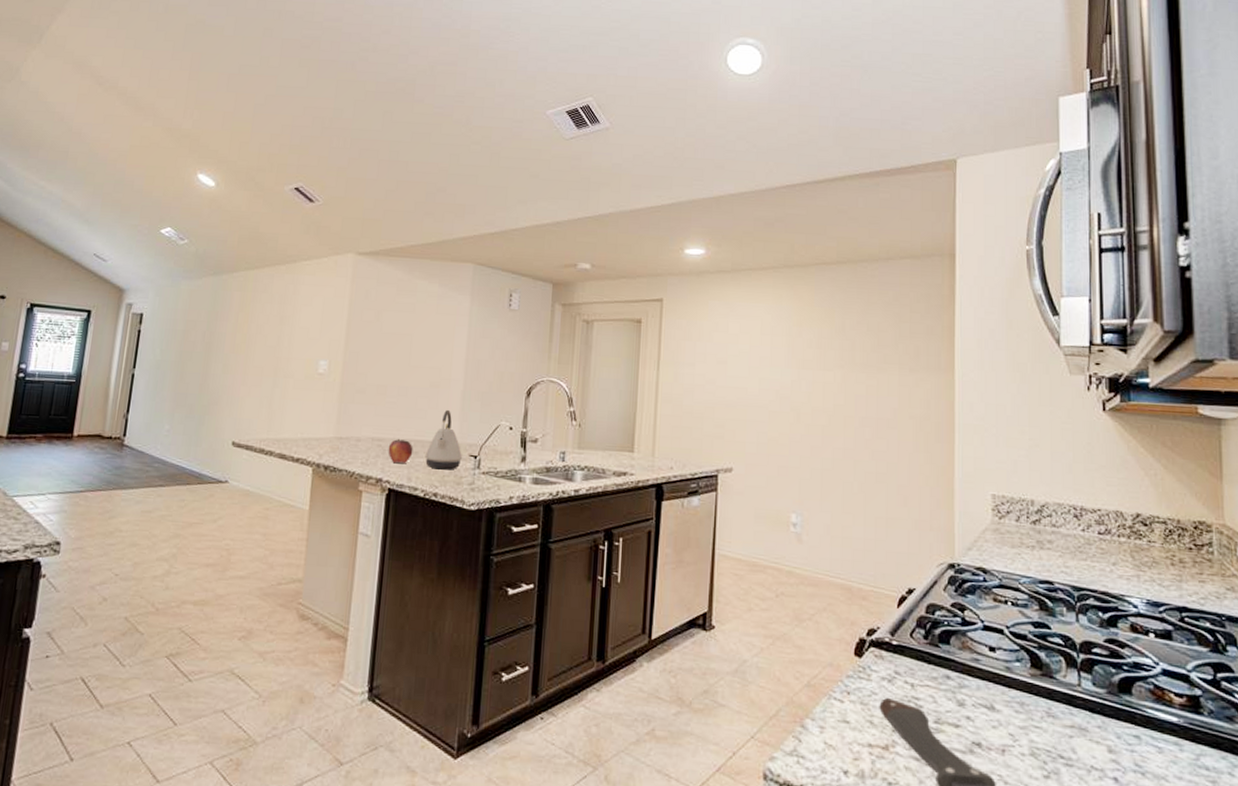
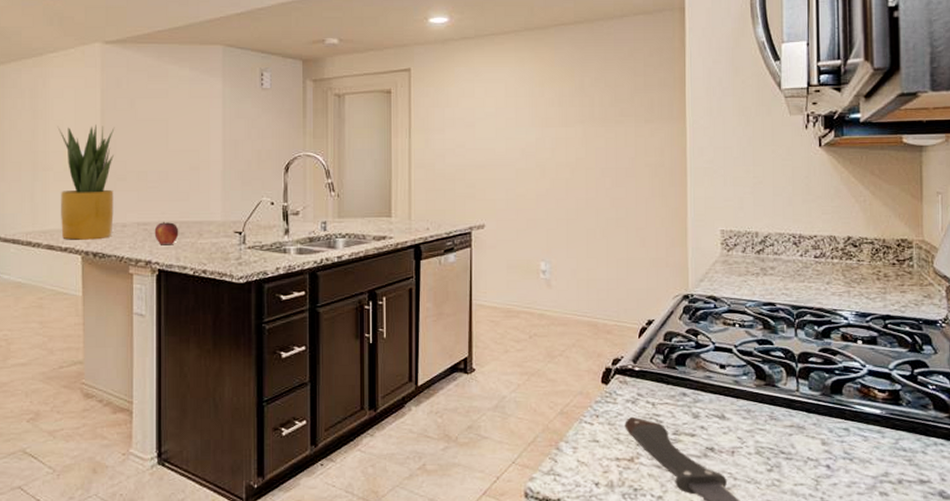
planter: none [295,333,359,452] -> present [57,124,115,240]
kettle: present [424,409,462,470] -> none [191,190,227,248]

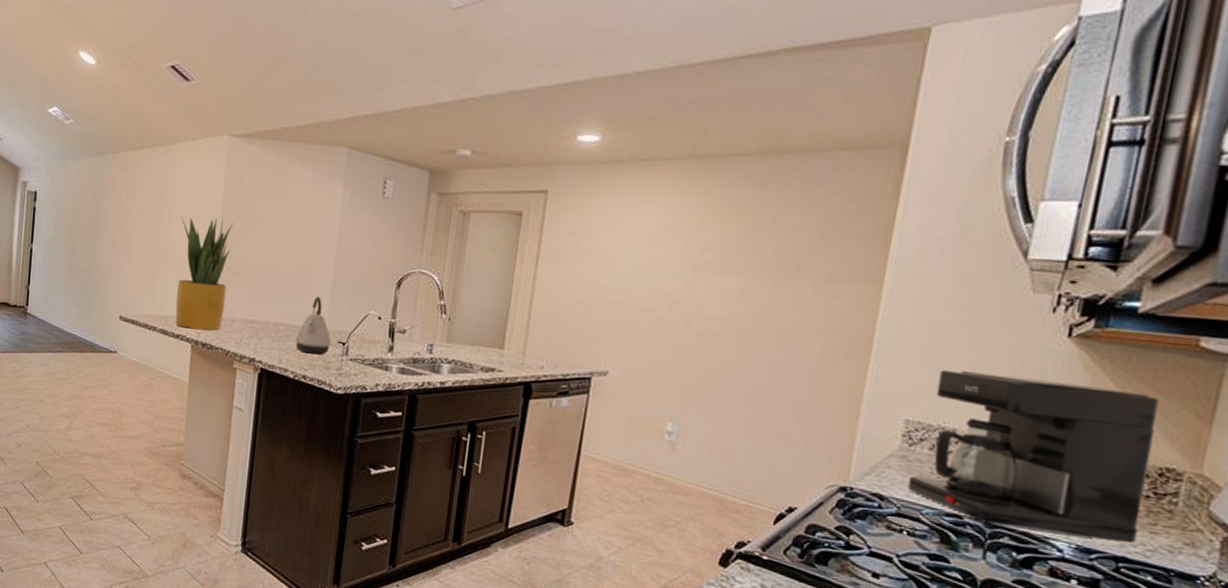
fruit: present [154,221,179,246] -> none [260,321,285,346]
kettle: none [191,190,227,248] -> present [295,296,331,355]
coffee maker: none [732,182,893,305] -> present [907,369,1159,544]

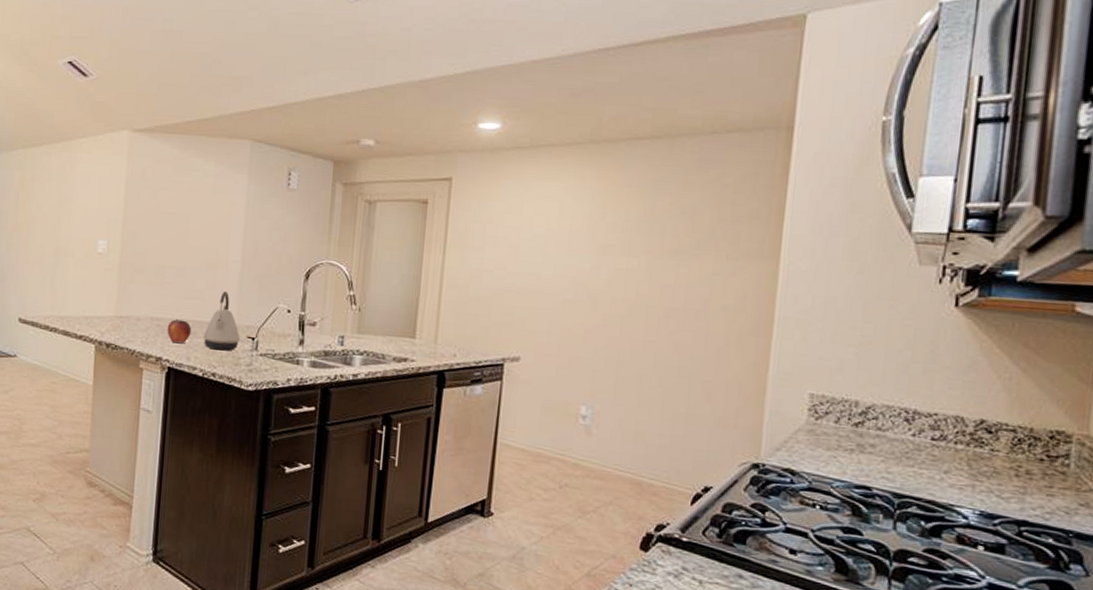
planter: present [175,215,234,331] -> none [77,213,137,330]
fruit: none [260,321,285,346] -> present [167,318,192,344]
coffee maker: present [907,369,1159,544] -> none [817,342,1044,507]

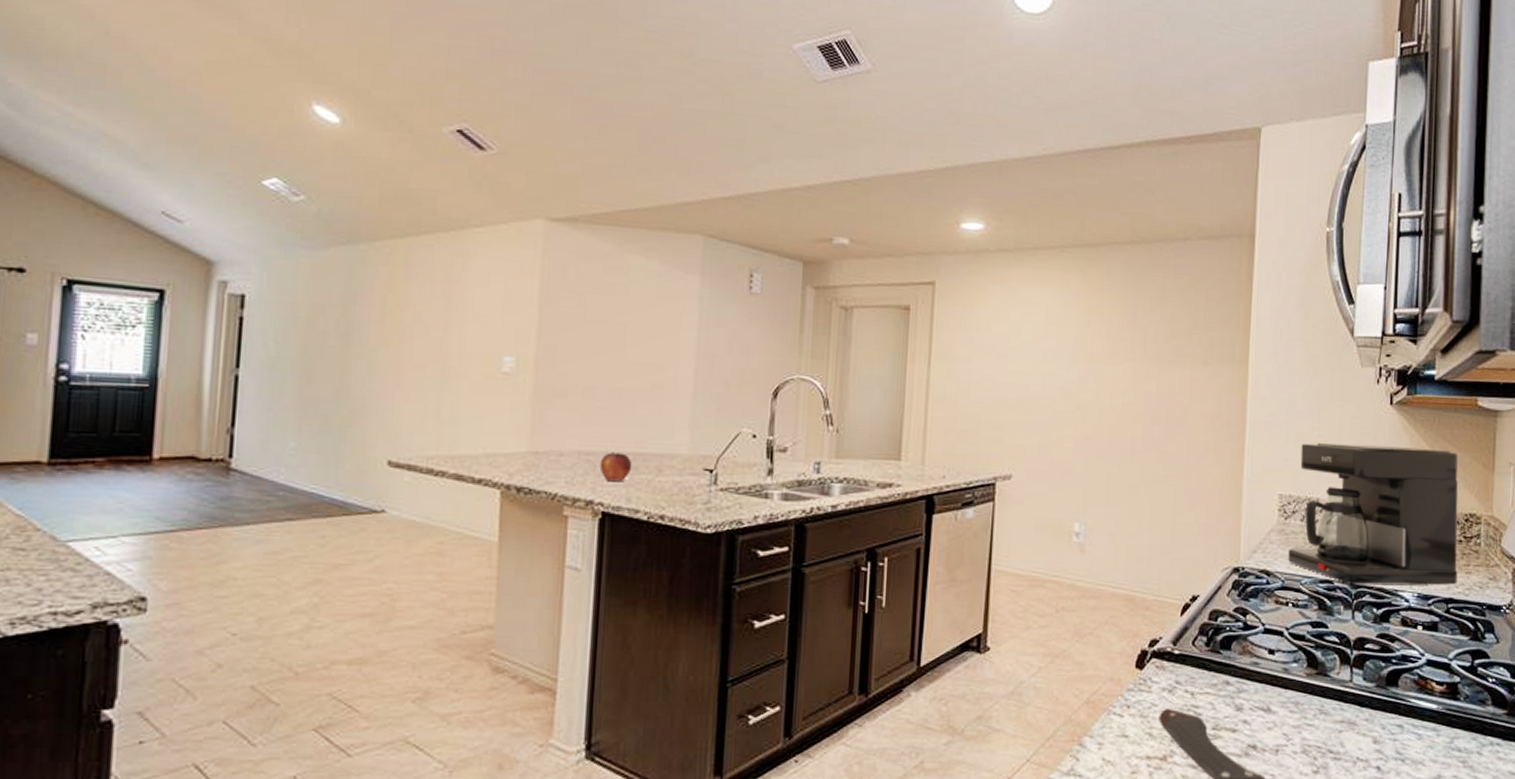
kettle: present [203,290,240,351] -> none [647,415,694,488]
coffee maker: none [817,342,1044,507] -> present [1288,443,1459,585]

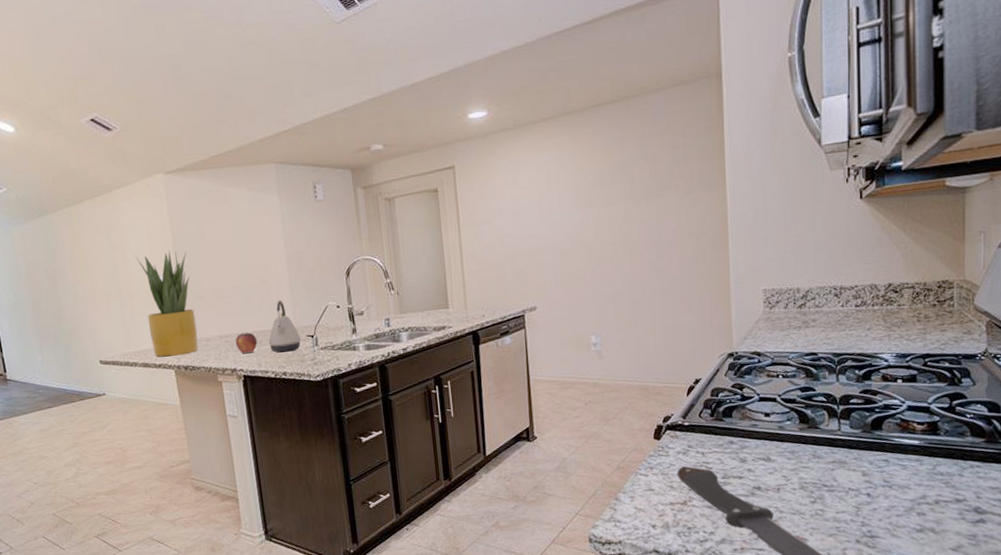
planter: none [474,322,556,470] -> present [135,251,199,357]
kettle: none [647,415,694,488] -> present [268,300,301,353]
coffee maker: present [1288,443,1459,585] -> none [775,230,933,353]

